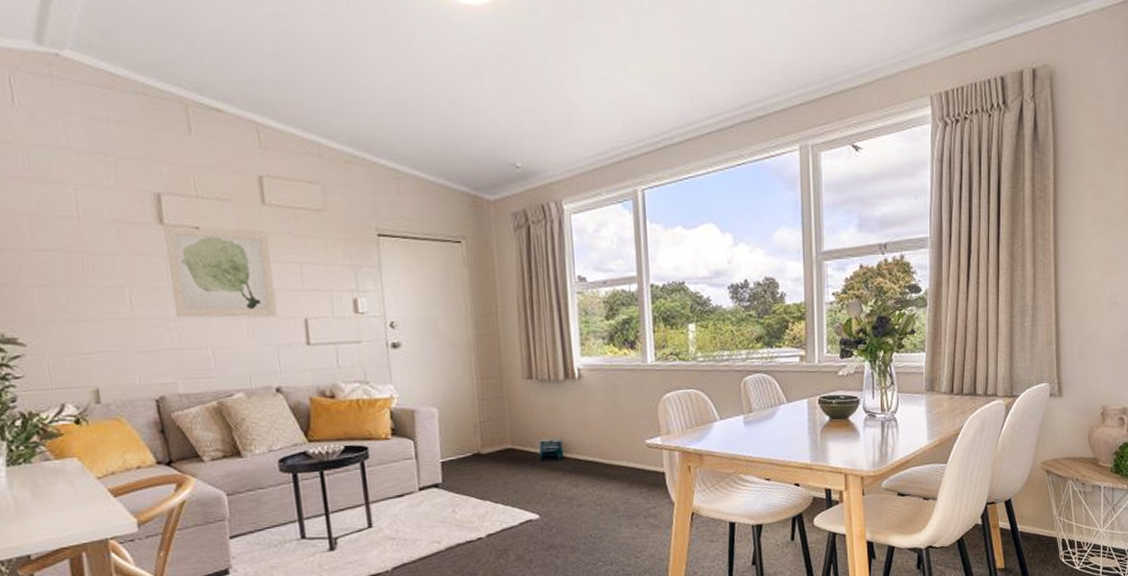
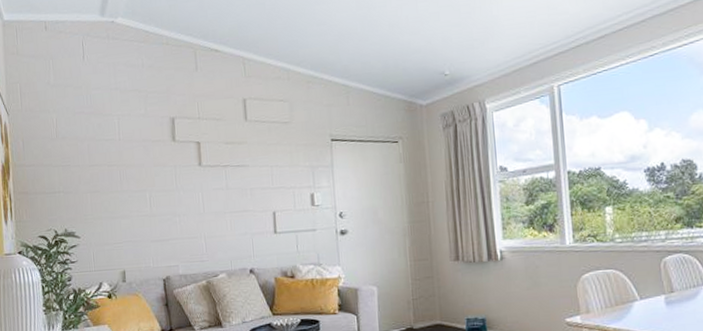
wall art: present [164,226,278,318] -> none [175,142,253,214]

